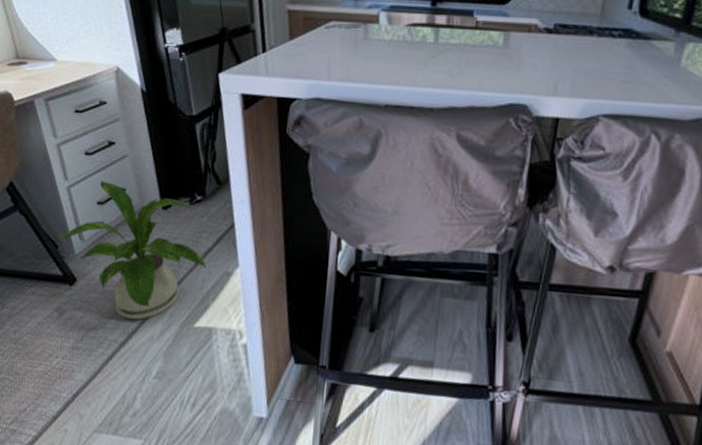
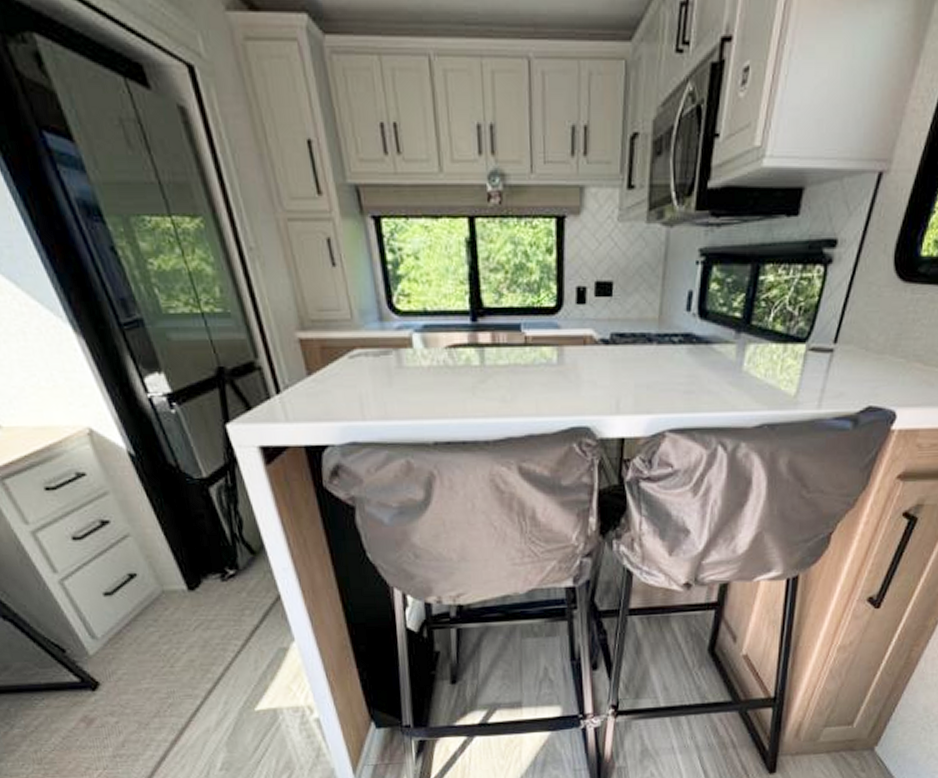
house plant: present [55,180,207,320] -> none [59,567,258,715]

